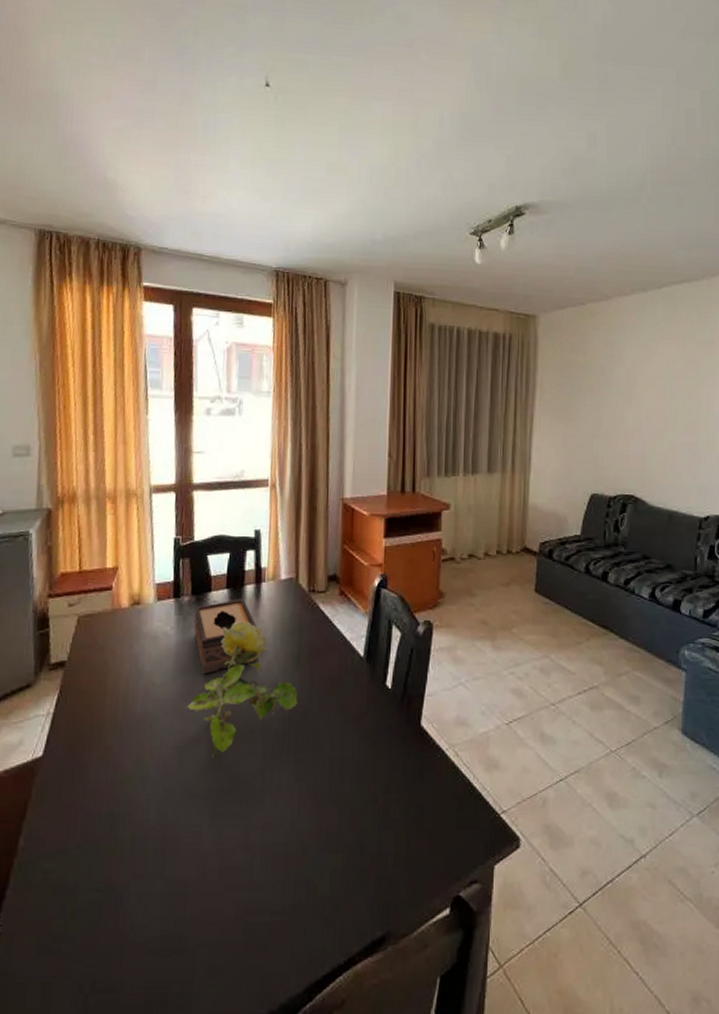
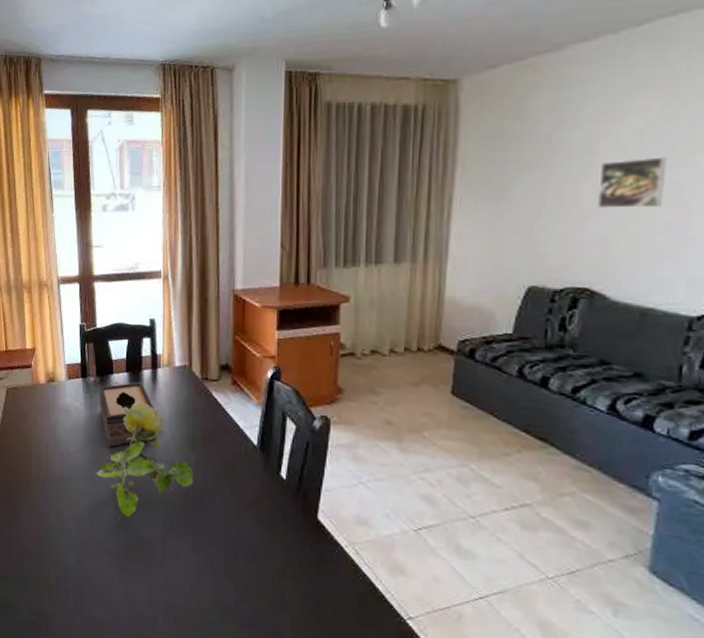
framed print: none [636,390,681,431] -> present [596,156,667,208]

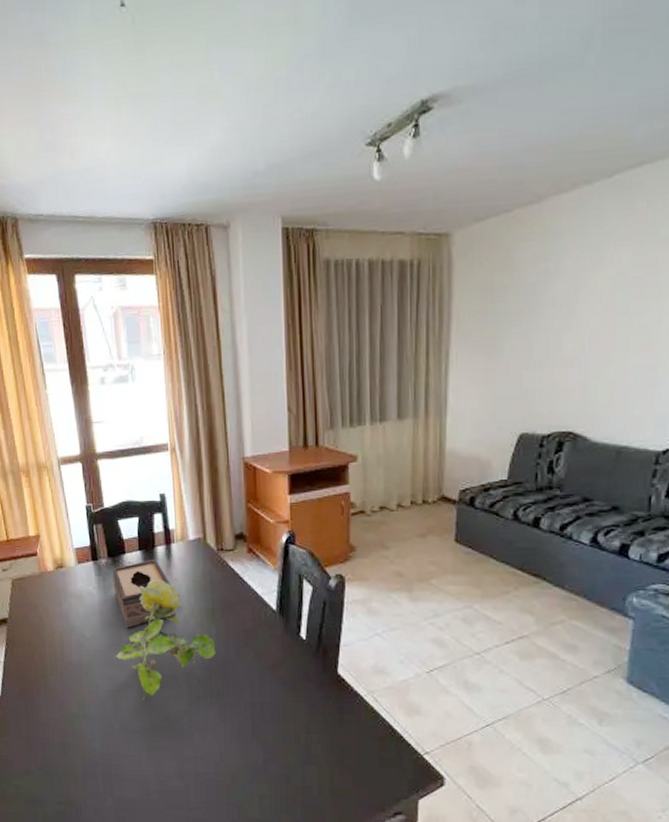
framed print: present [596,156,667,208] -> none [577,303,637,355]

